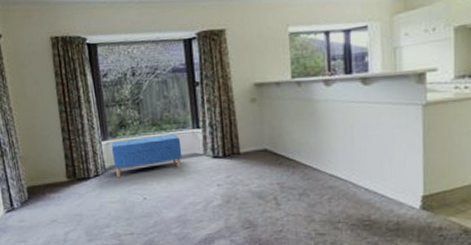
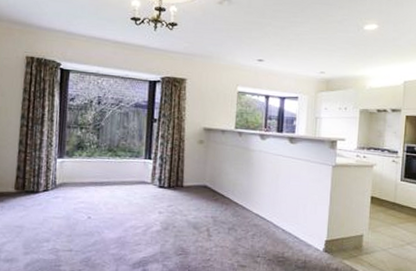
bench: present [111,134,183,178] -> none [65,160,132,195]

